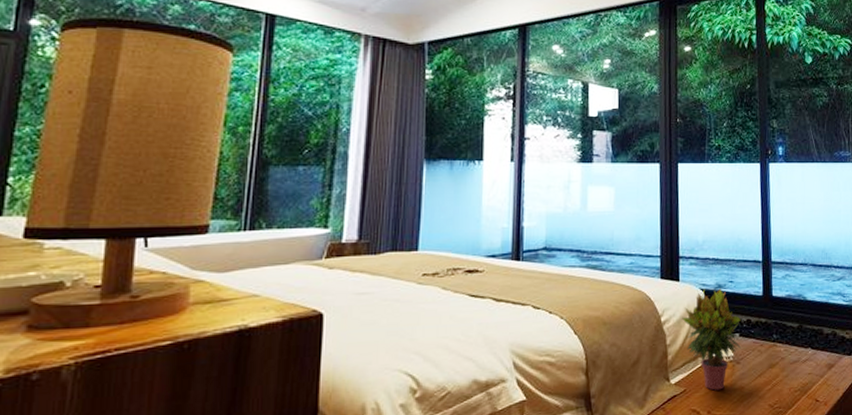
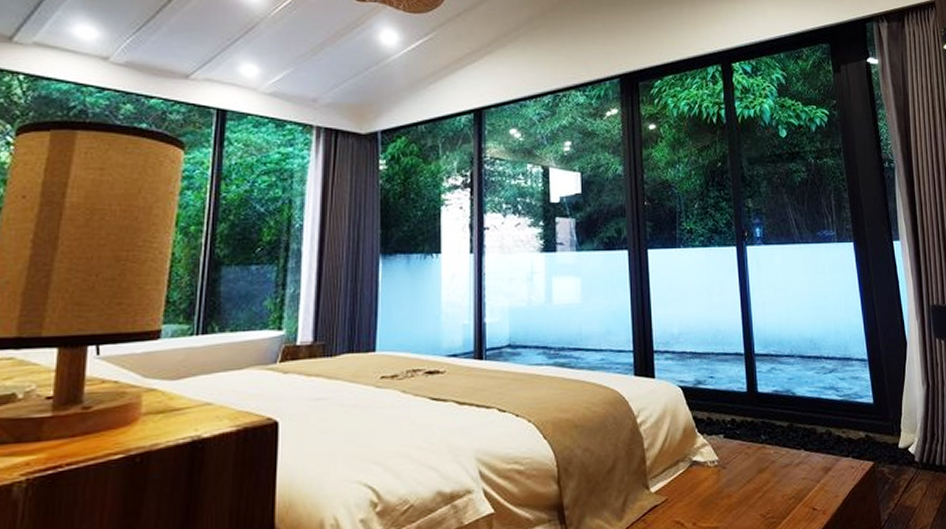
potted plant: present [682,288,742,391] -> none [660,384,726,499]

